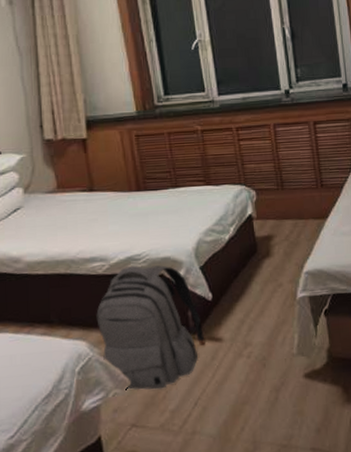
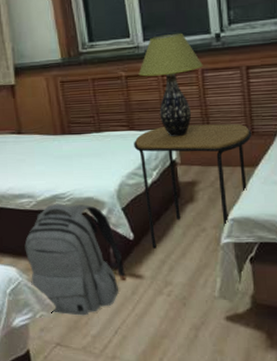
side table: none [211,177,321,308] -> present [134,123,252,249]
table lamp: none [214,88,275,192] -> present [138,32,203,137]

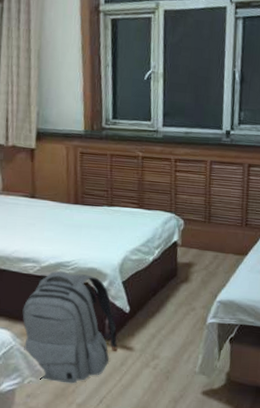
side table: present [134,123,252,249] -> none [141,209,246,323]
table lamp: present [138,32,203,137] -> none [154,124,212,221]

